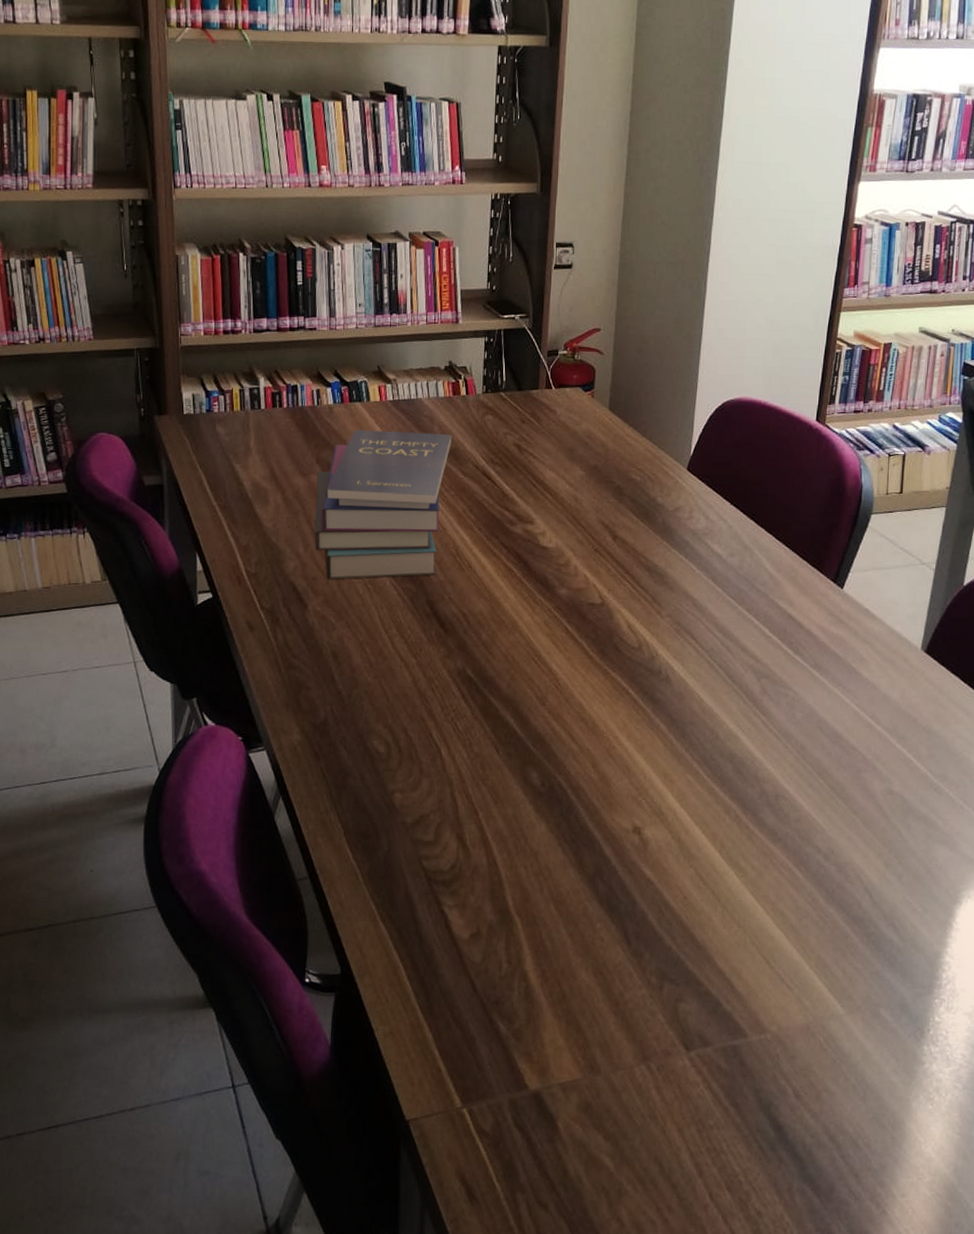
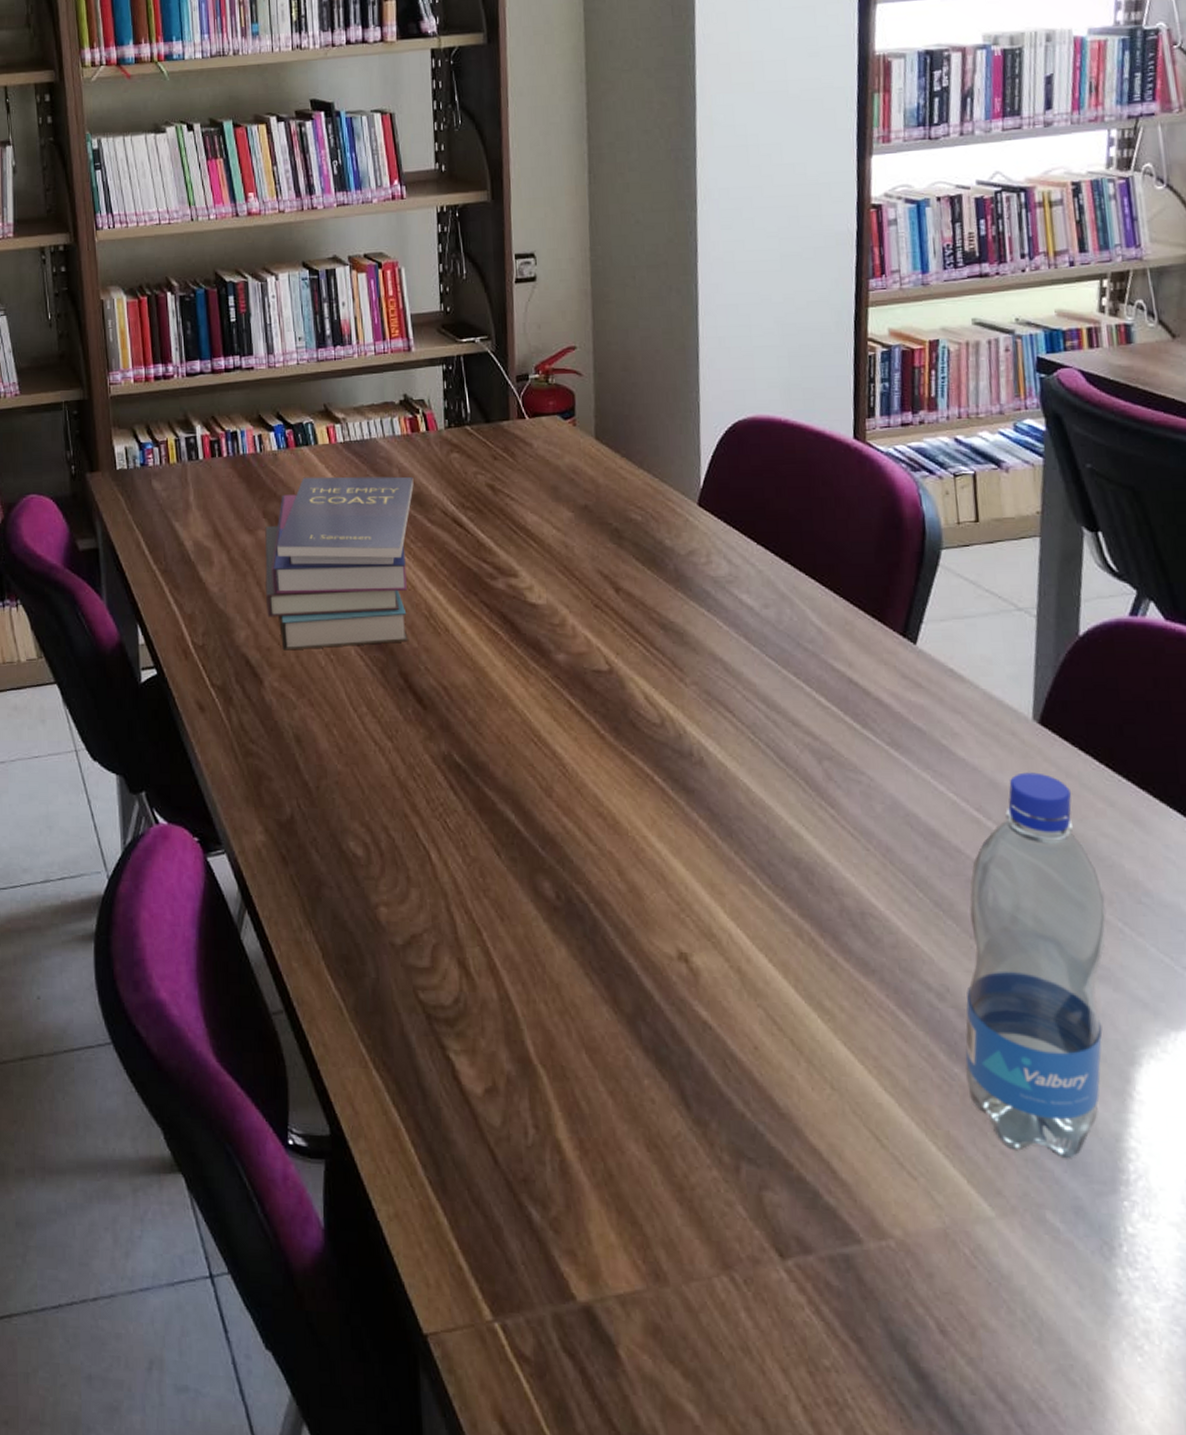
bottle: none [837,689,954,971] -> present [965,772,1107,1158]

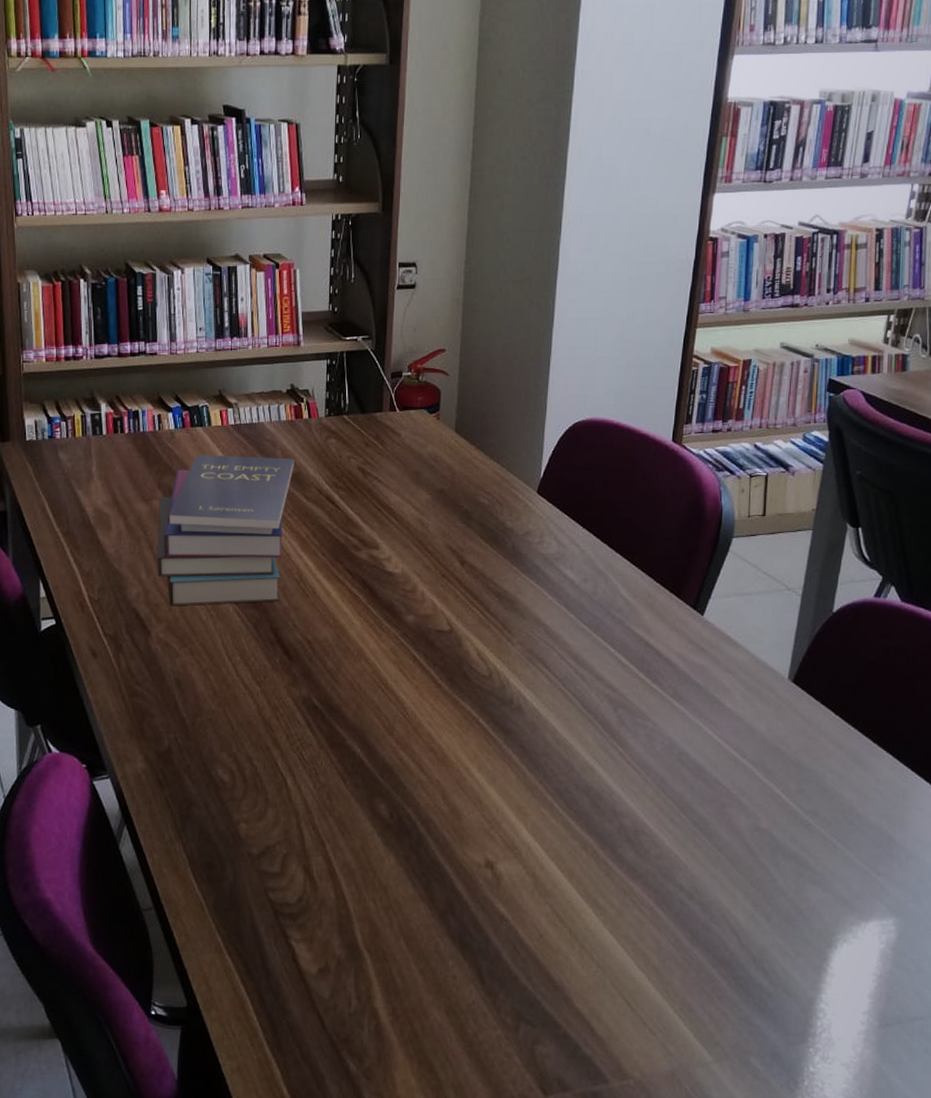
bottle: present [965,772,1107,1158] -> none [703,721,826,1017]

